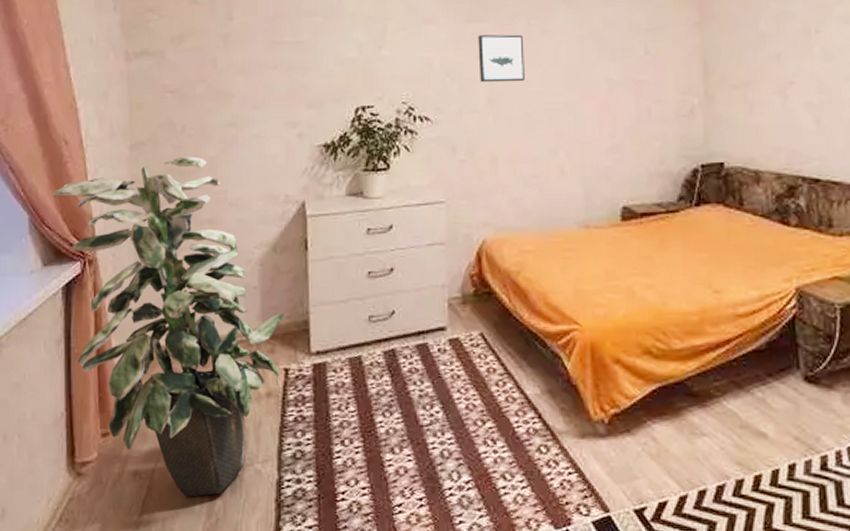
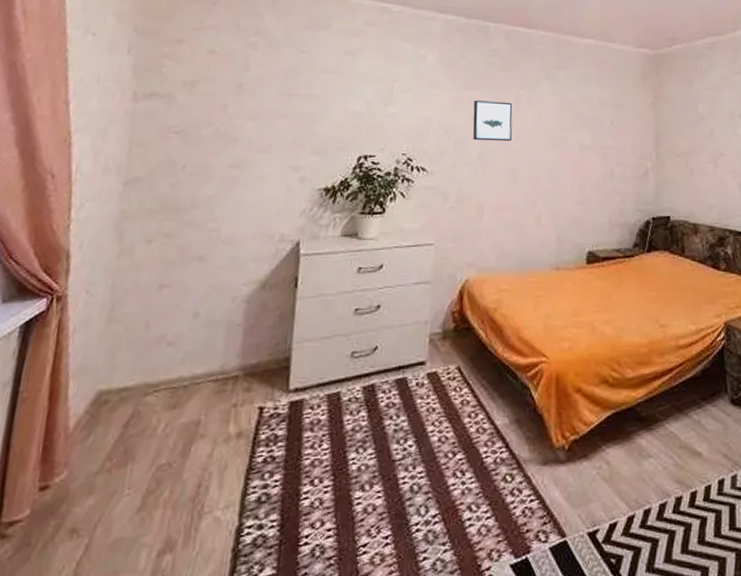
indoor plant: present [53,156,285,498] -> none [24,194,266,554]

